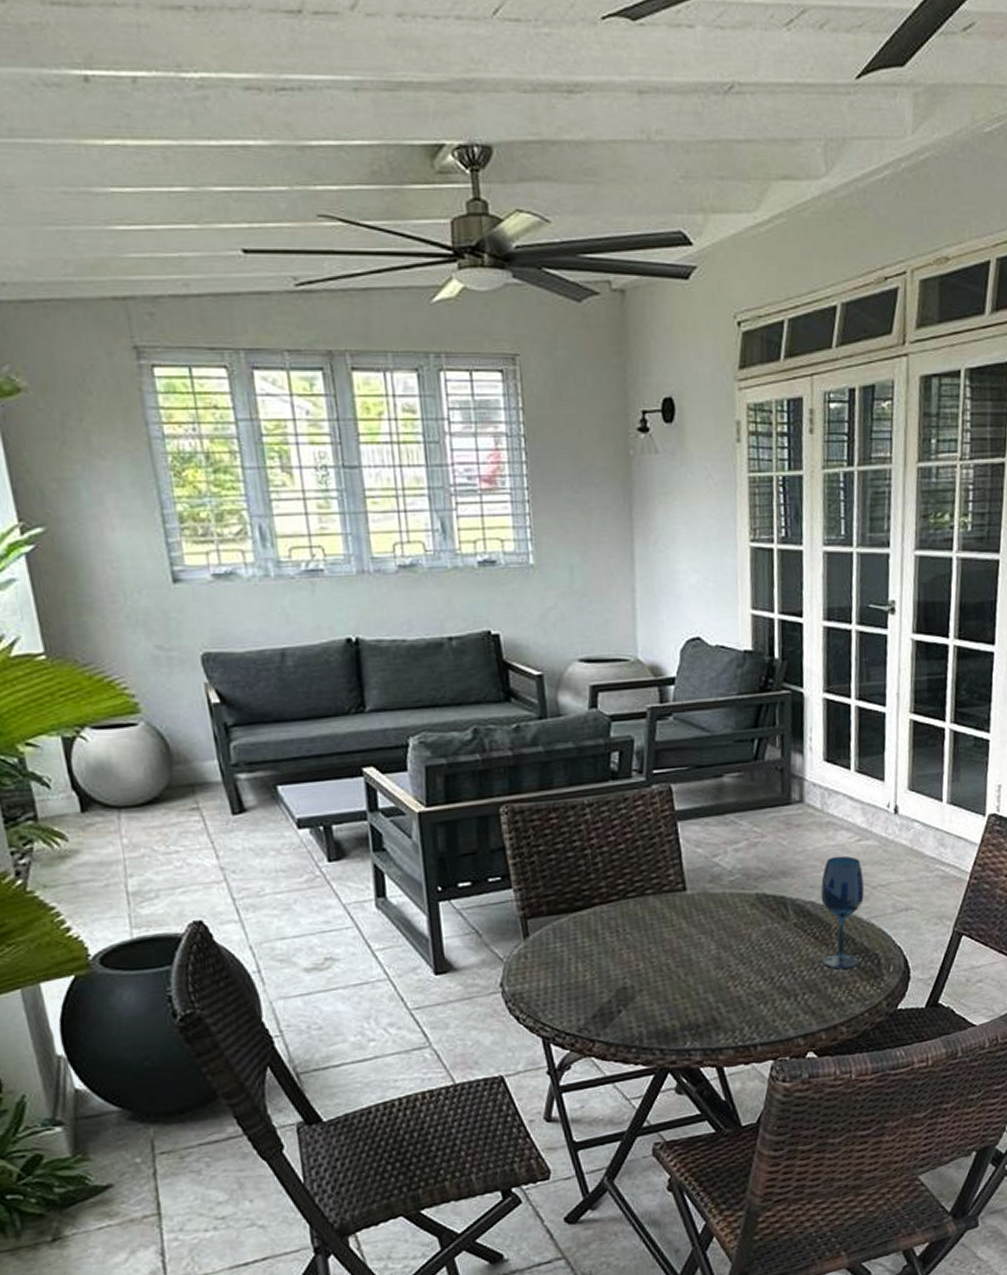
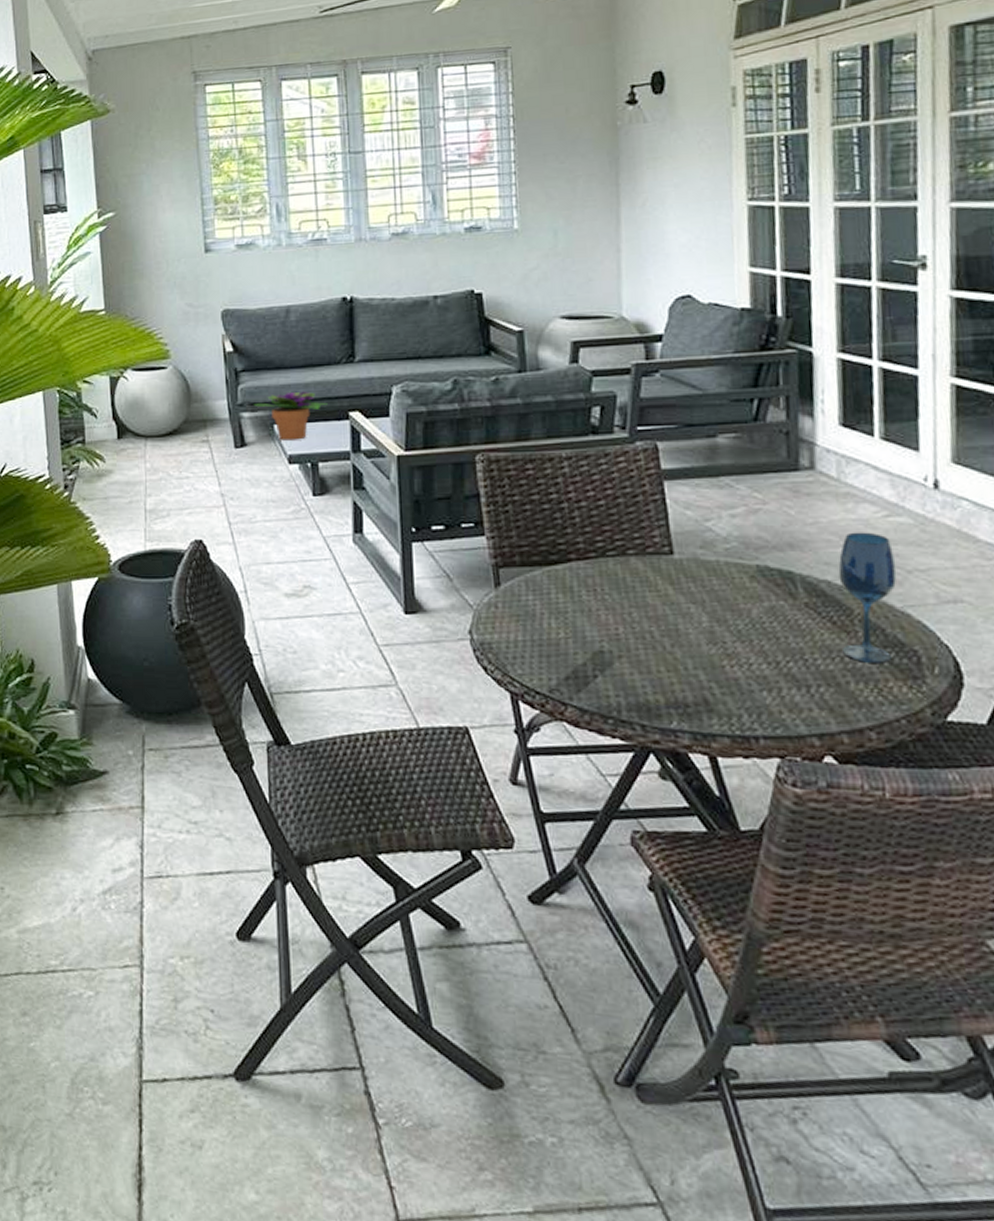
potted flower: none [252,746,338,803] -> present [254,391,328,440]

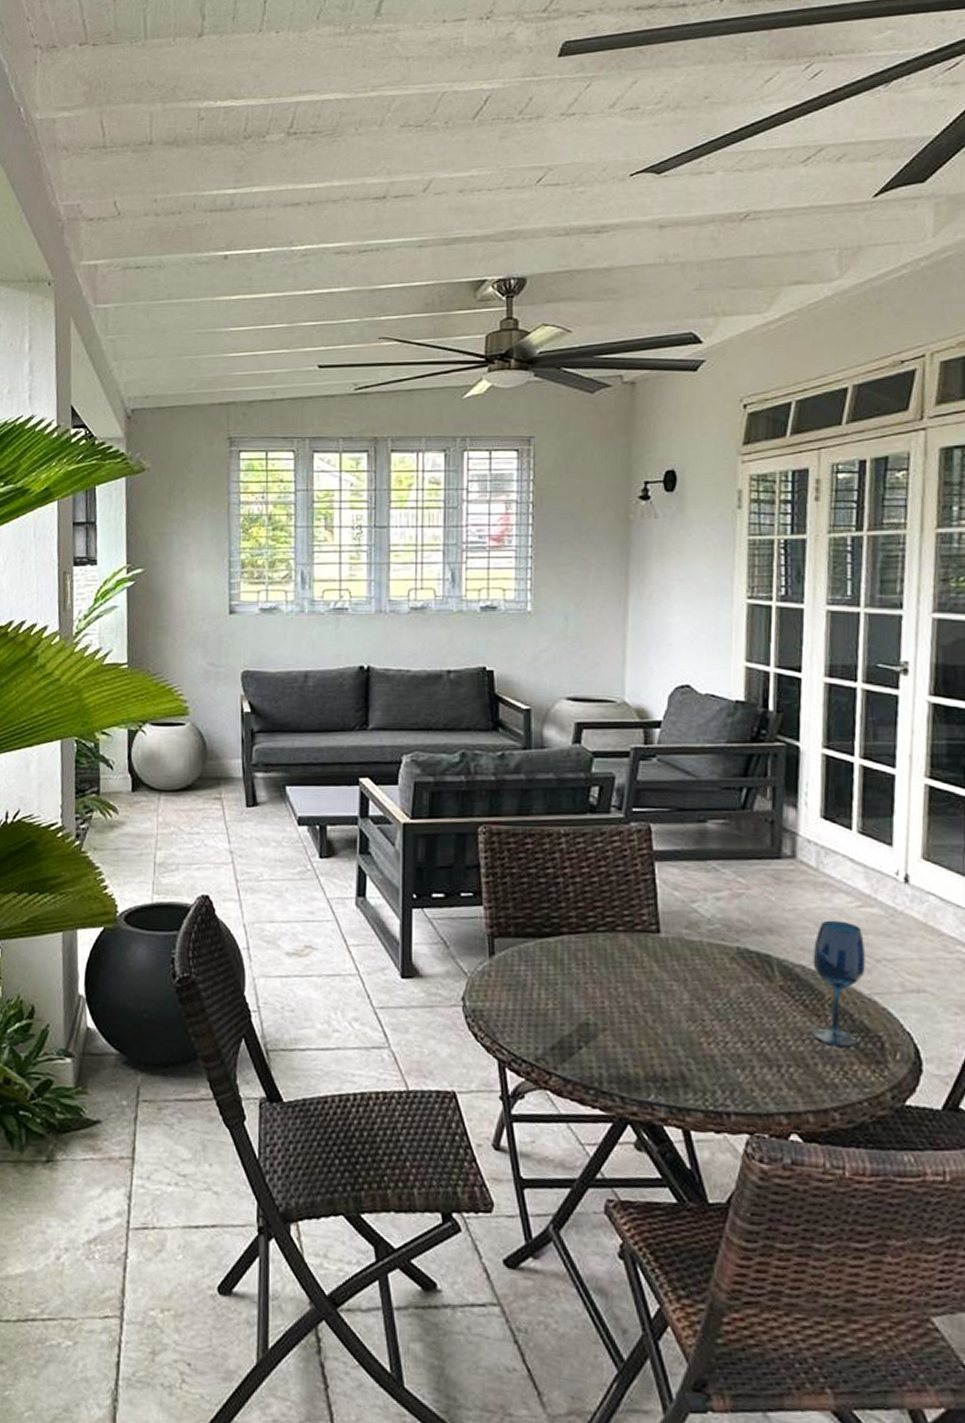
potted flower: present [254,391,328,440] -> none [268,755,339,803]

